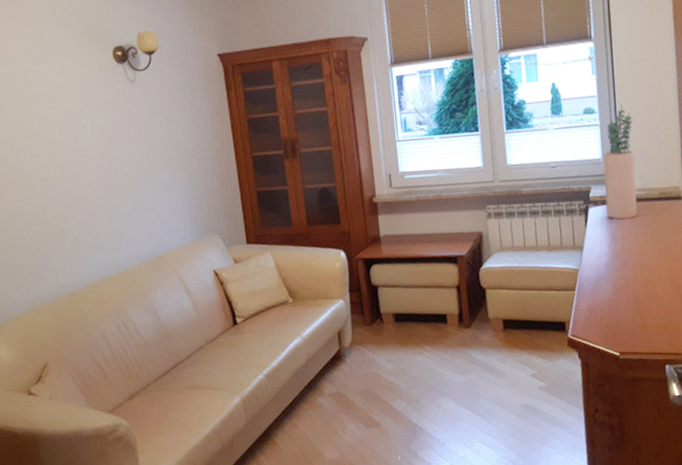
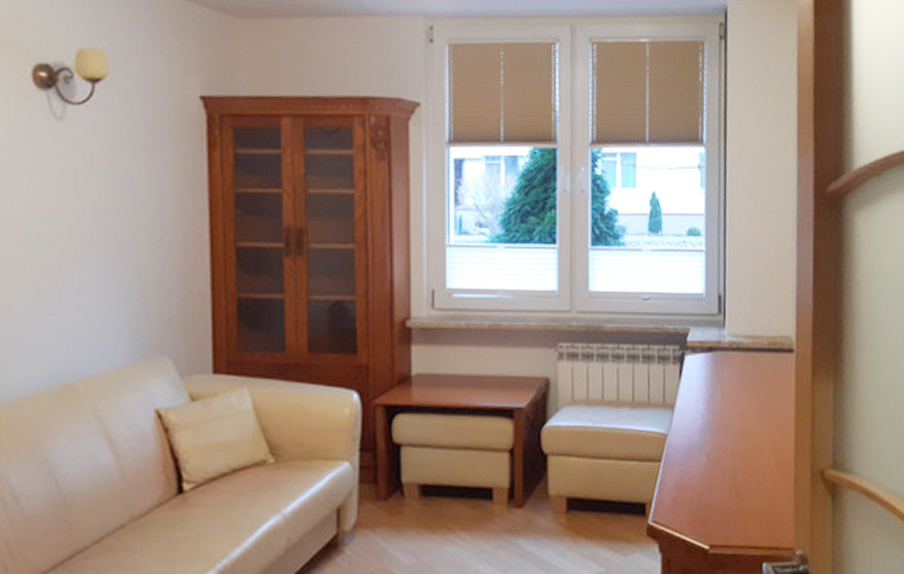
vase: present [603,104,638,220] -> none [705,228,744,373]

